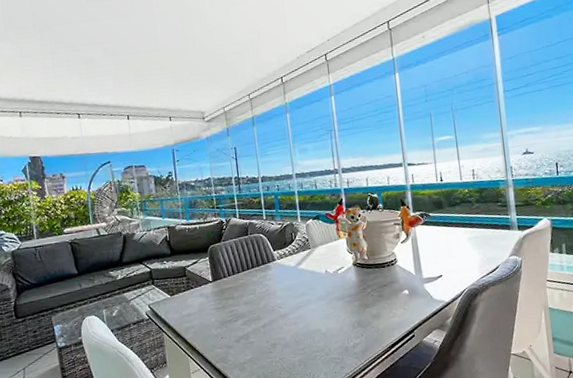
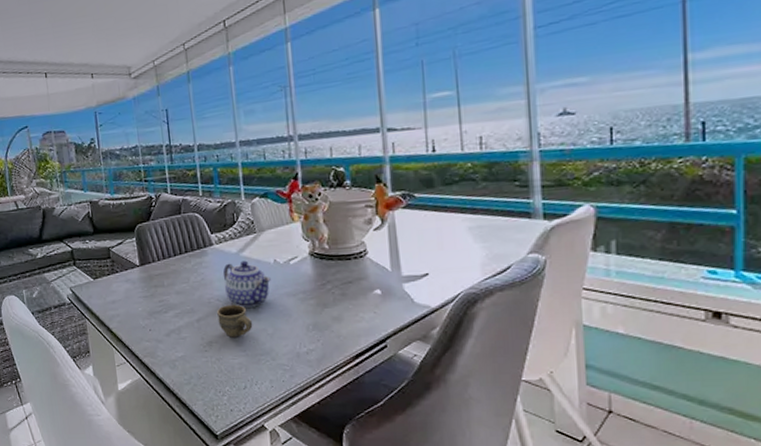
cup: none [279,310,310,339] -> present [217,304,253,338]
teapot: none [284,272,323,313] -> present [222,260,271,308]

